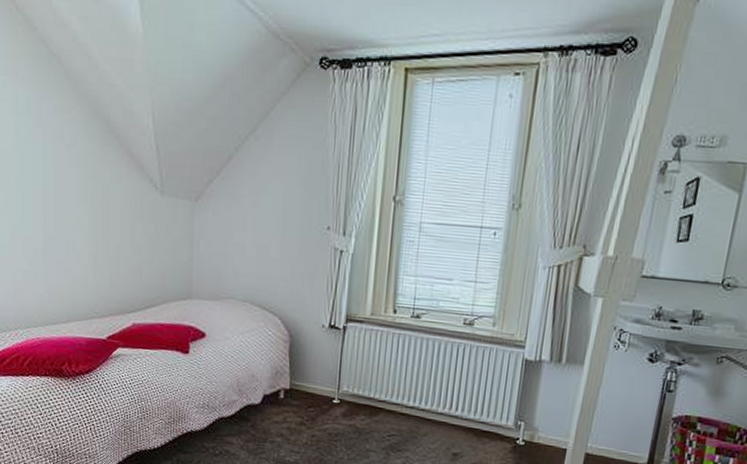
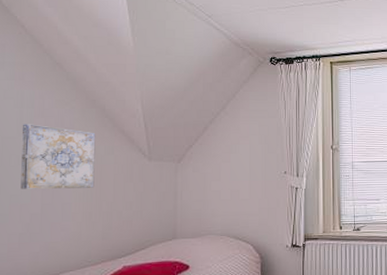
wall art: none [19,135,100,224] -> present [20,124,96,189]

